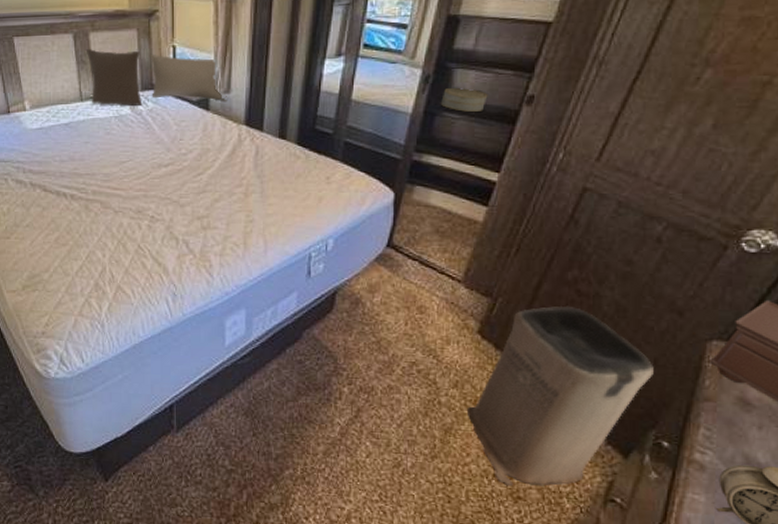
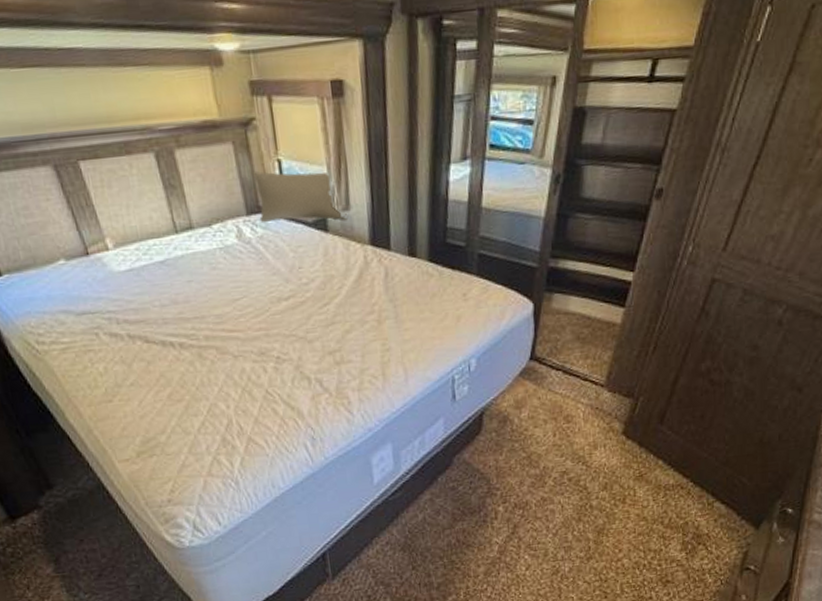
pillow: present [87,49,143,106] -> none [174,169,251,235]
decorative box: present [440,87,488,112] -> none [572,185,619,211]
laundry basket: present [466,305,654,486] -> none [616,396,779,572]

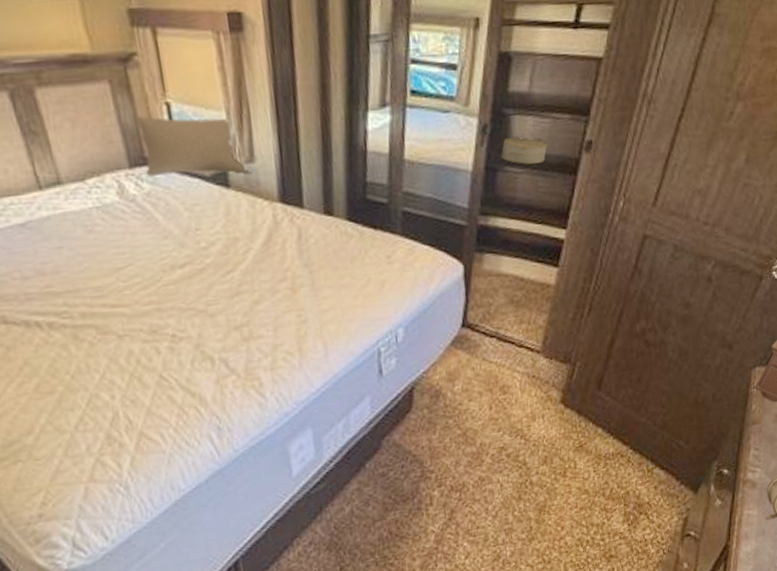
decorative box: none [572,185,619,211] -> present [500,137,548,165]

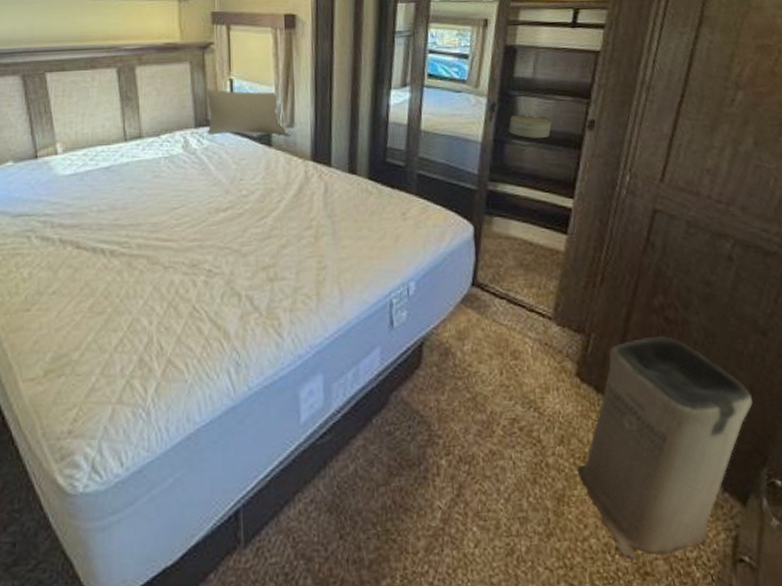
laundry basket: none [557,358,713,548] -> present [576,335,753,559]

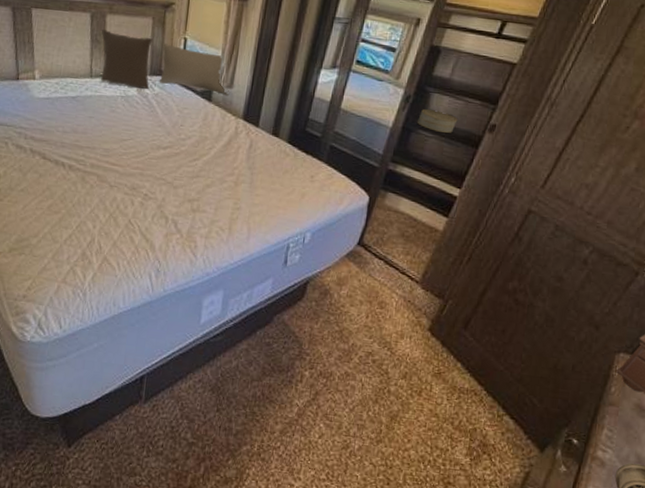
pillow: none [132,84,197,144] -> present [100,30,153,89]
laundry basket: present [576,335,753,559] -> none [412,311,572,474]

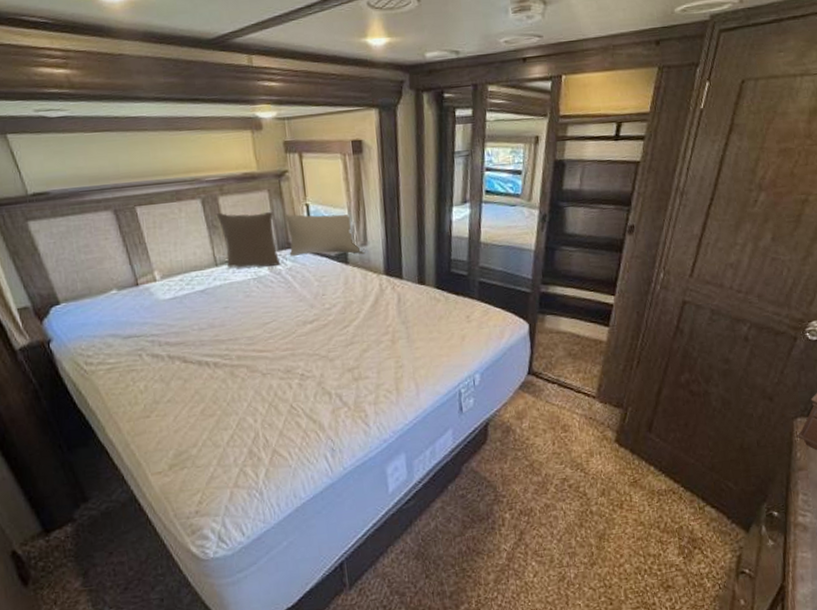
decorative box: present [416,108,458,133] -> none [557,223,597,245]

